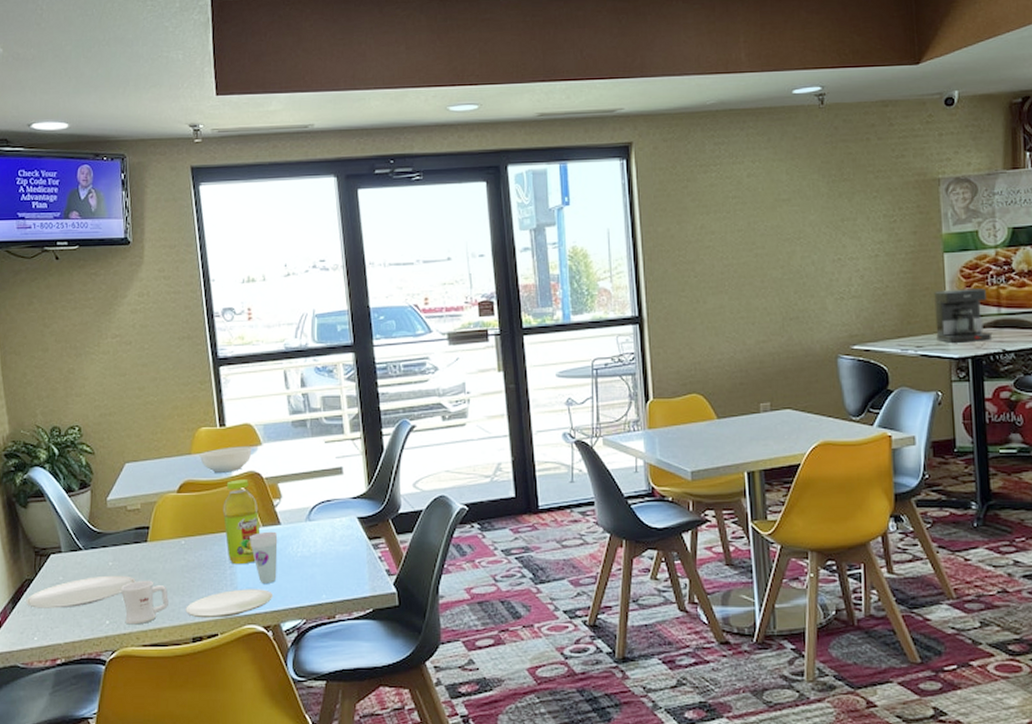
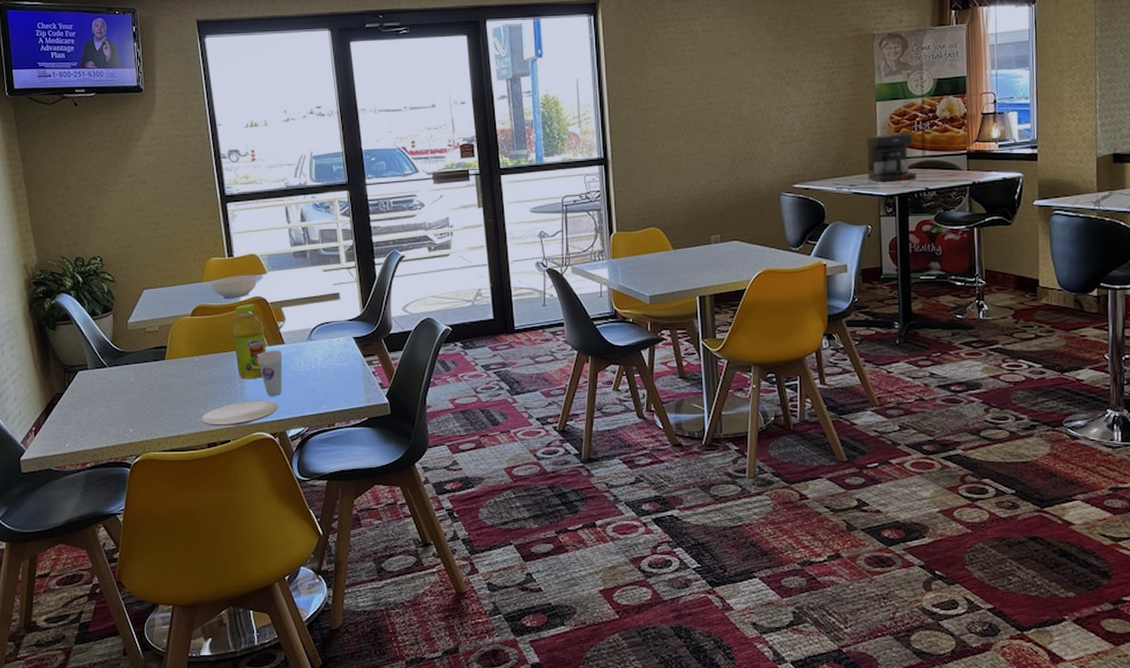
plate: present [26,575,136,609] -> none [57,389,156,419]
mug: present [121,580,169,625] -> none [143,393,186,433]

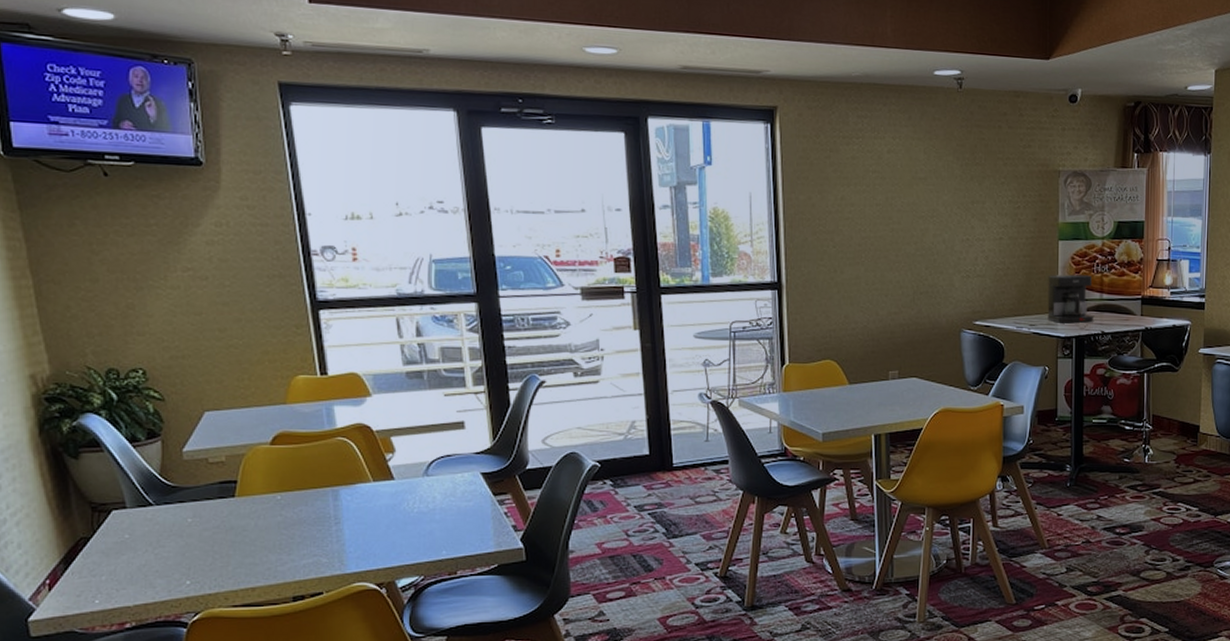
plate: present [201,401,278,427] -> none [284,546,386,577]
bowl: present [210,275,258,298] -> none [296,397,360,424]
fruit juice: present [232,304,267,380] -> none [326,432,371,521]
cup: present [257,350,283,396] -> none [358,486,391,540]

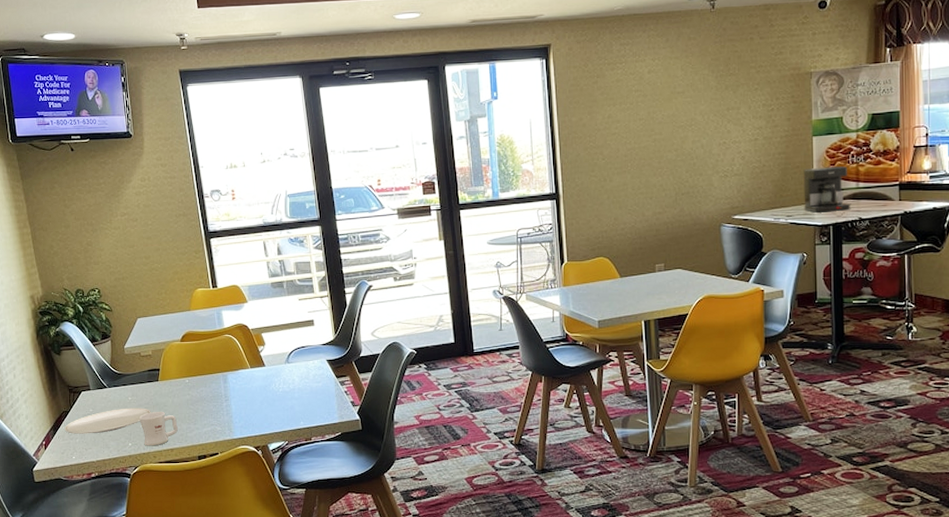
plate: none [82,533,222,569] -> present [64,408,151,434]
mug: none [204,537,263,585] -> present [139,411,178,446]

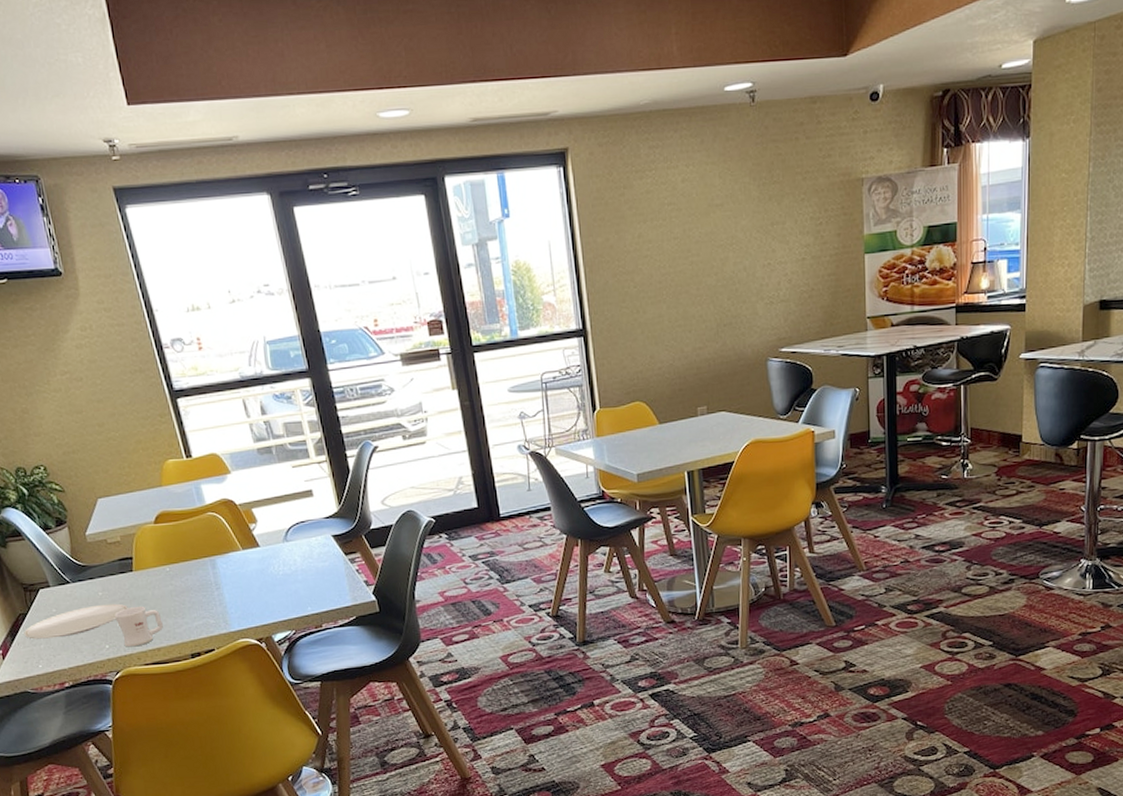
coffee maker: present [803,165,850,213] -> none [855,287,905,342]

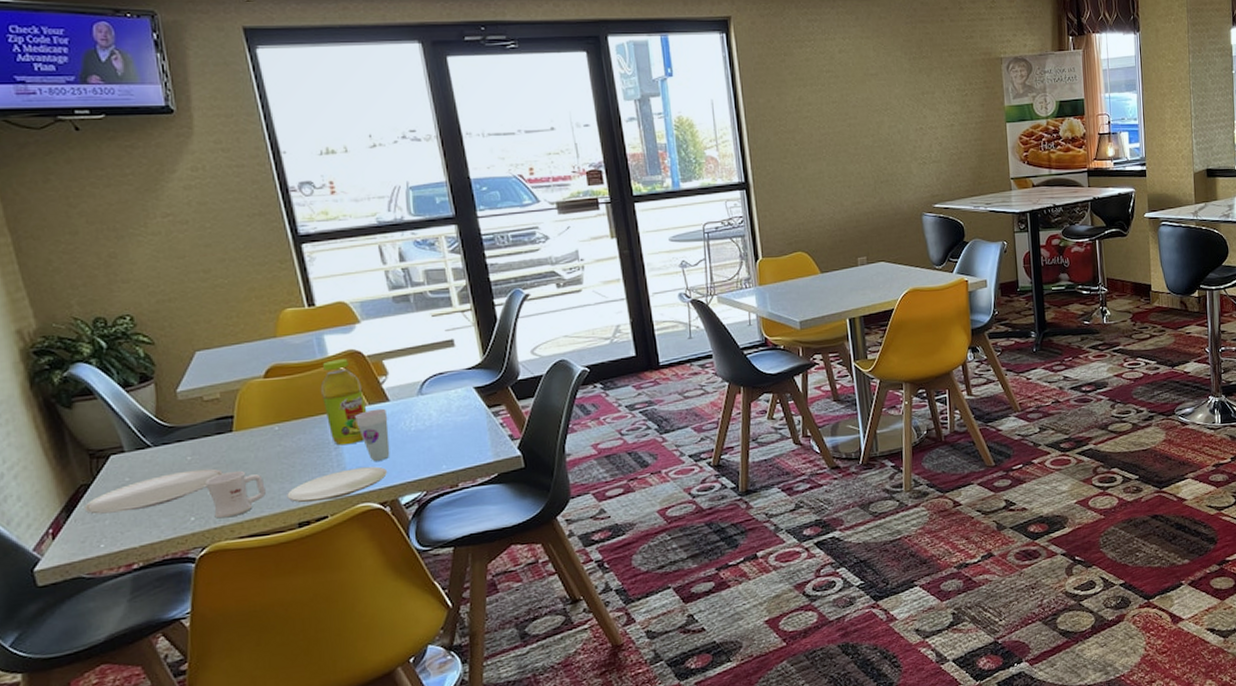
plate: none [180,606,261,637] -> present [287,466,387,503]
fruit juice: none [201,507,242,586] -> present [320,359,367,446]
cup: none [231,553,263,601] -> present [355,408,390,461]

